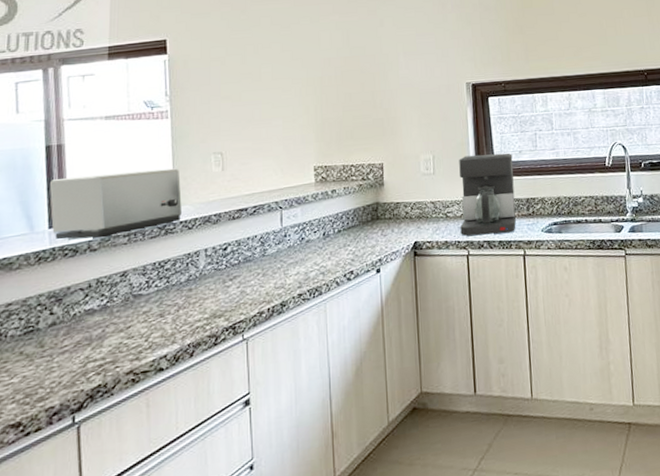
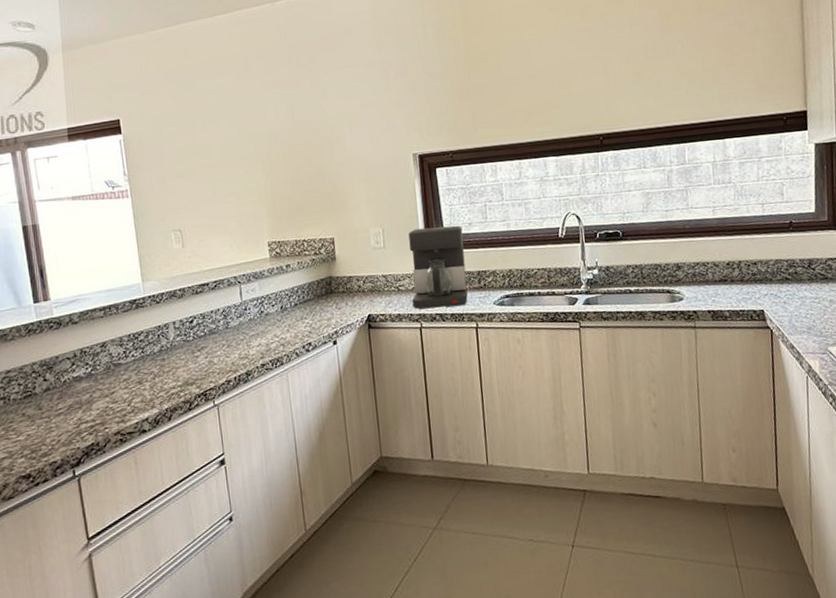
toaster: present [49,168,182,240] -> none [29,245,149,314]

